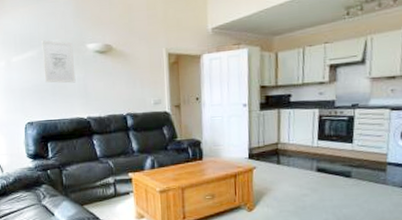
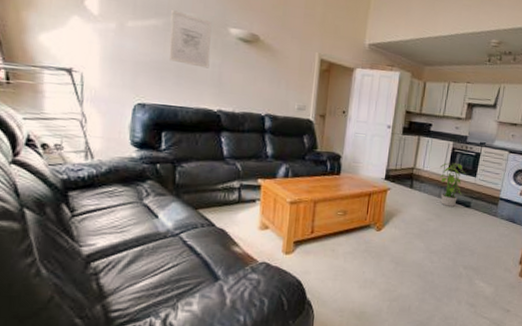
potted plant: none [307,131,342,179] -> present [439,162,467,207]

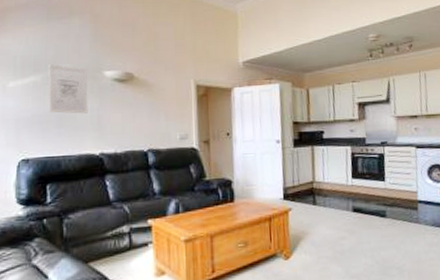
potted plant: present [439,162,467,207] -> none [341,168,375,219]

